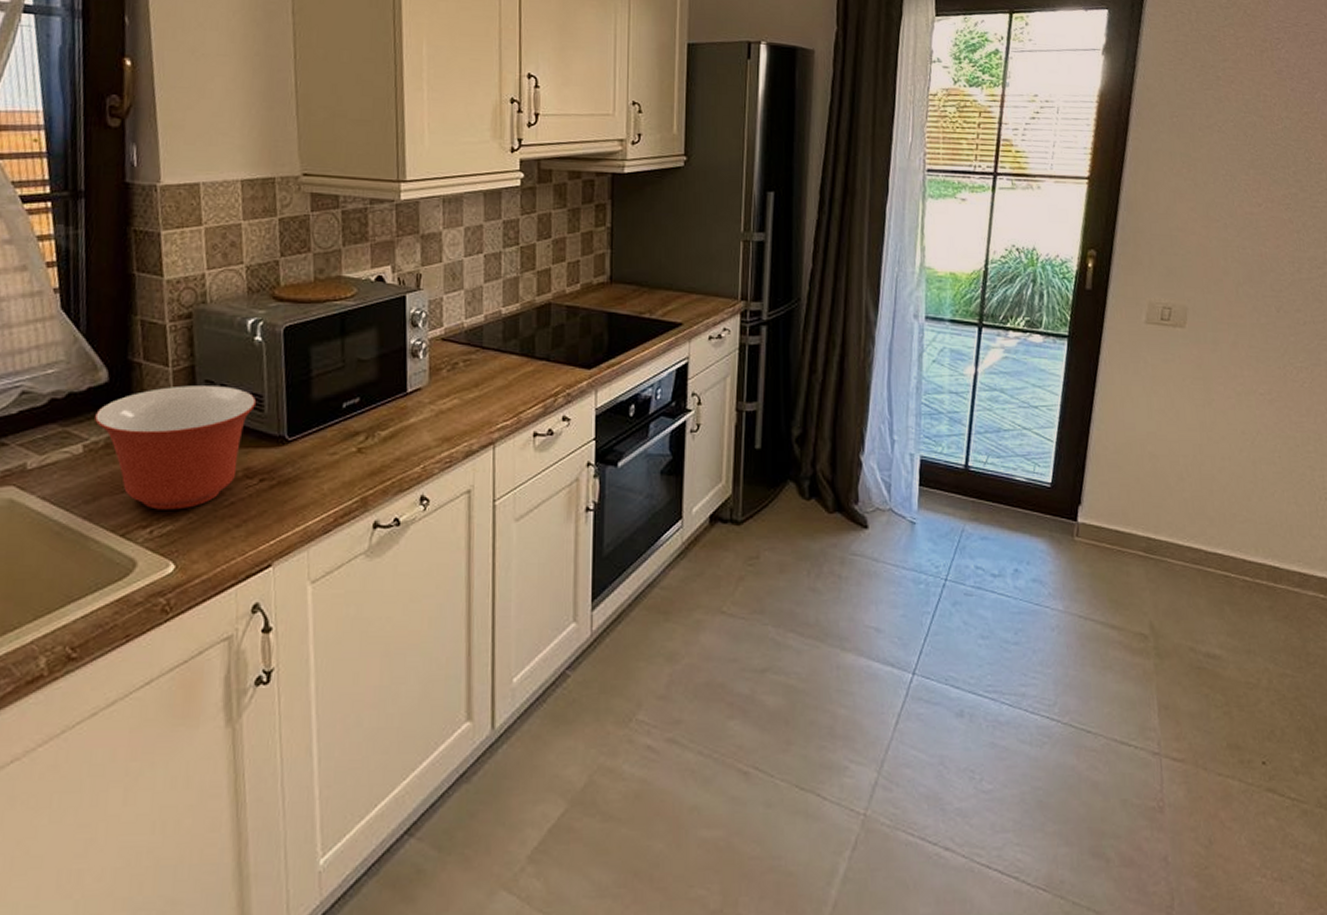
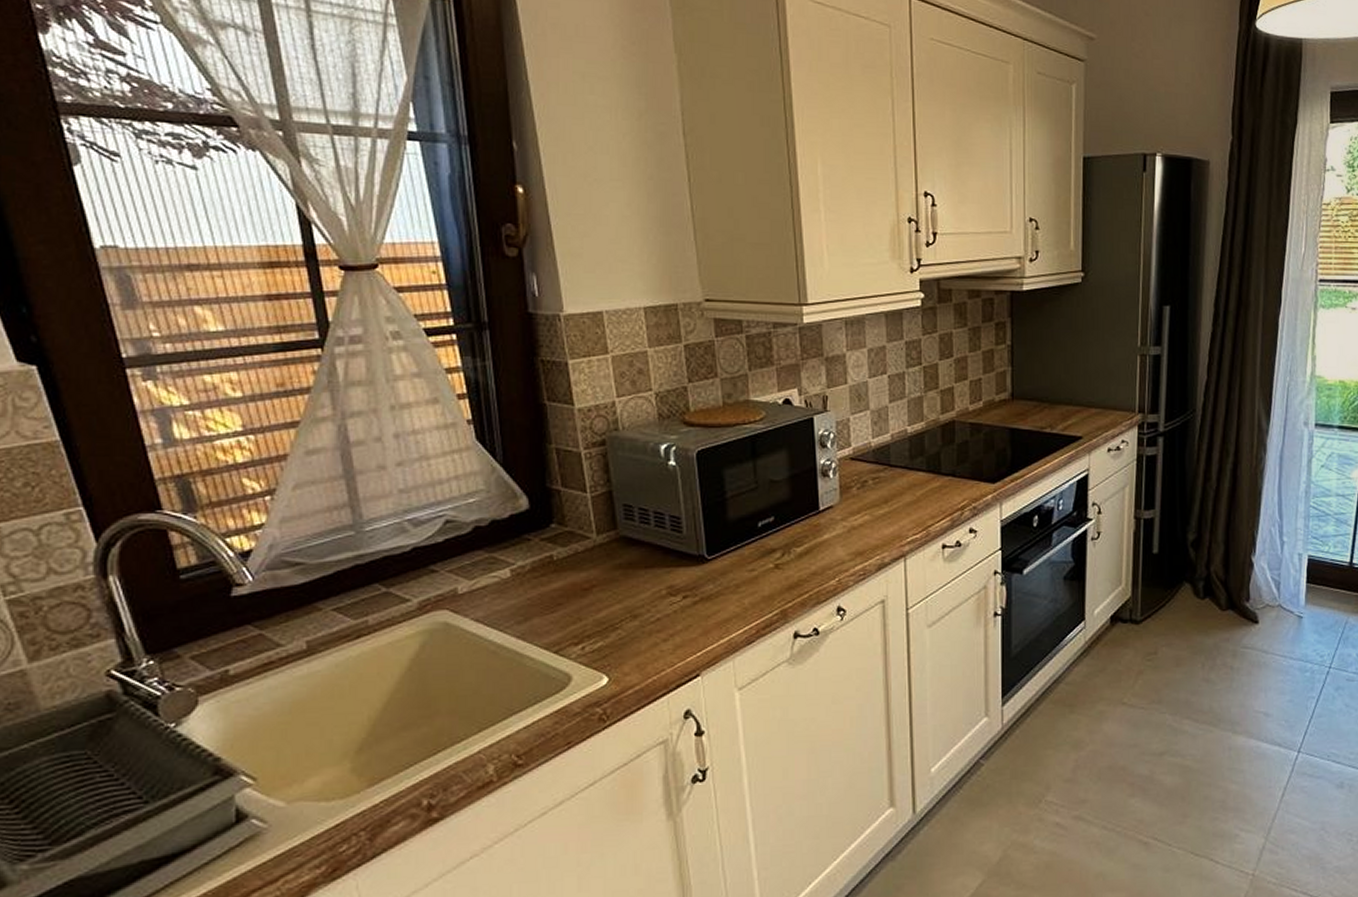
mixing bowl: present [94,385,257,510] -> none [518,510,675,628]

